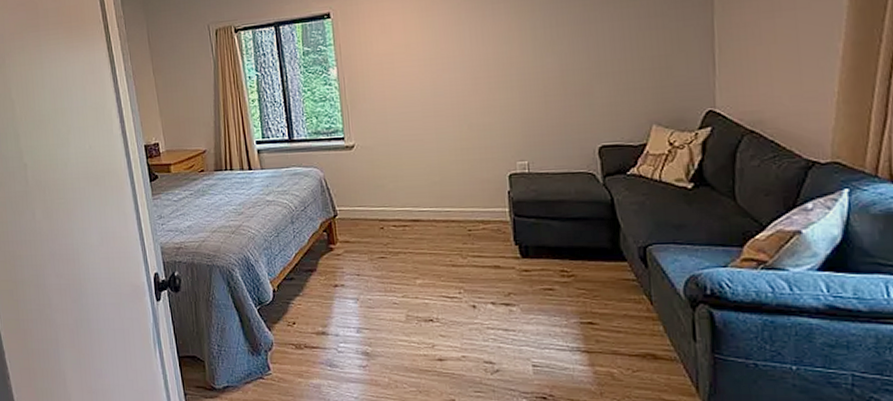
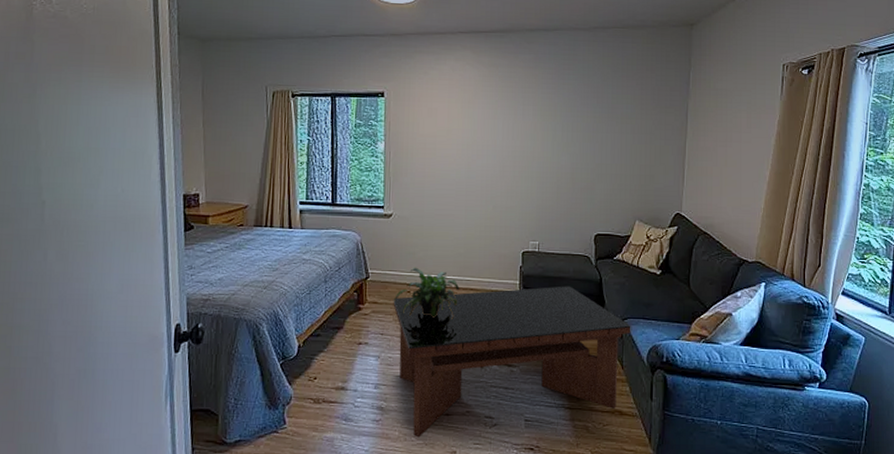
coffee table: none [366,210,659,385] -> present [393,286,631,438]
potted plant: none [367,200,439,257] -> present [394,267,460,321]

